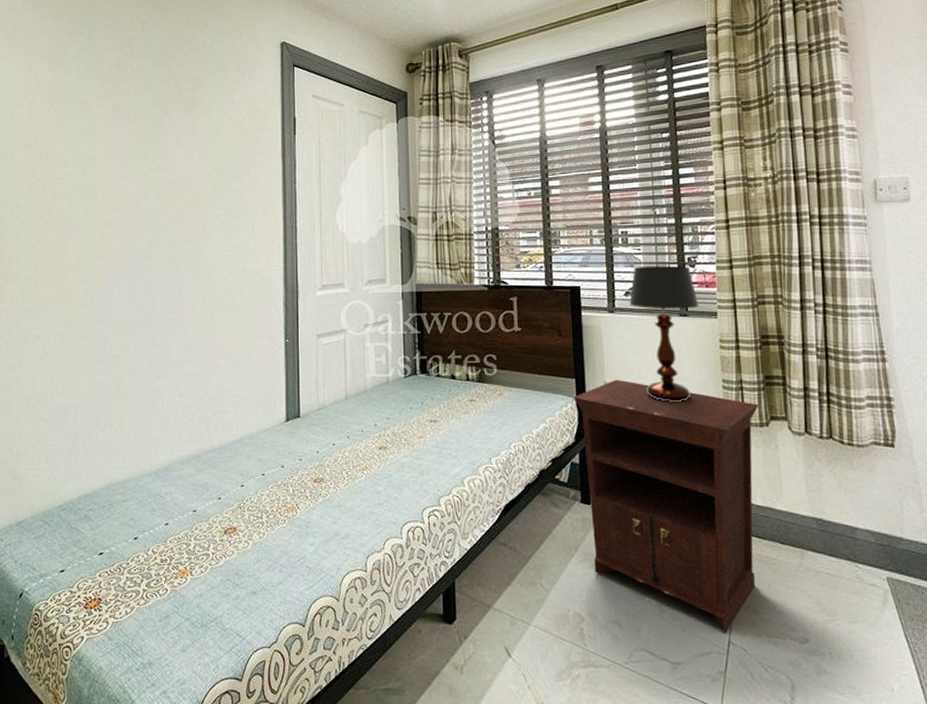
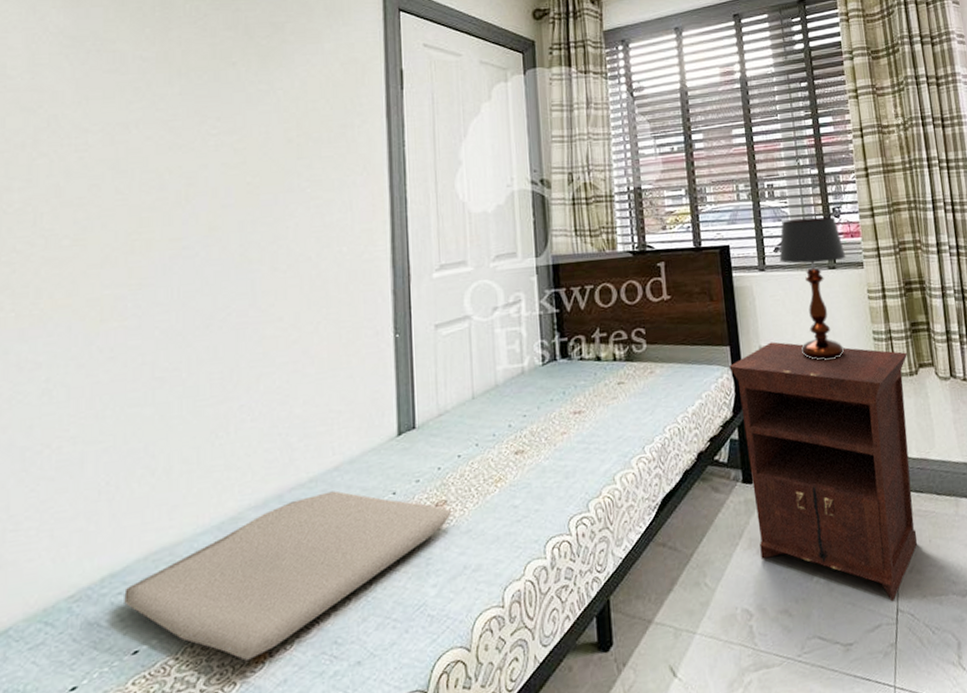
cushion: none [93,458,327,576] -> present [124,490,453,662]

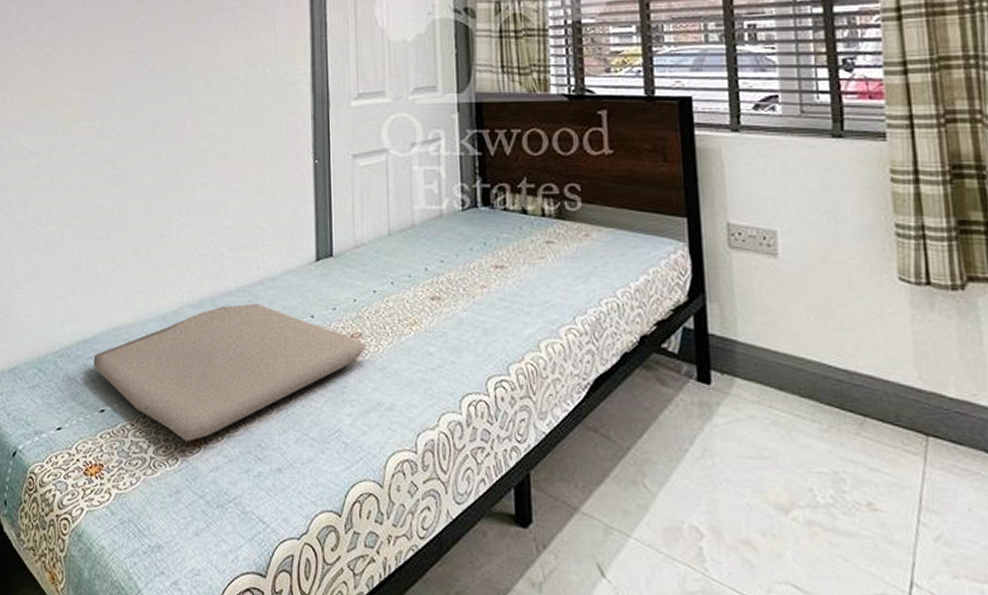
nightstand: present [729,341,918,602] -> none [685,220,951,571]
table lamp: present [779,216,846,361] -> none [760,69,860,252]

